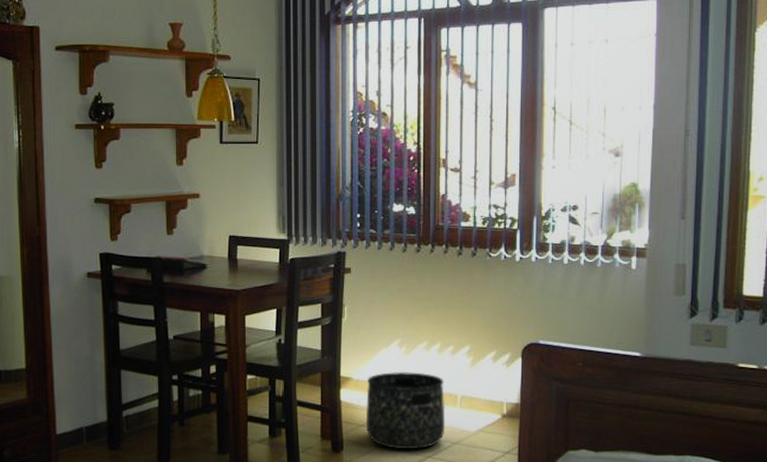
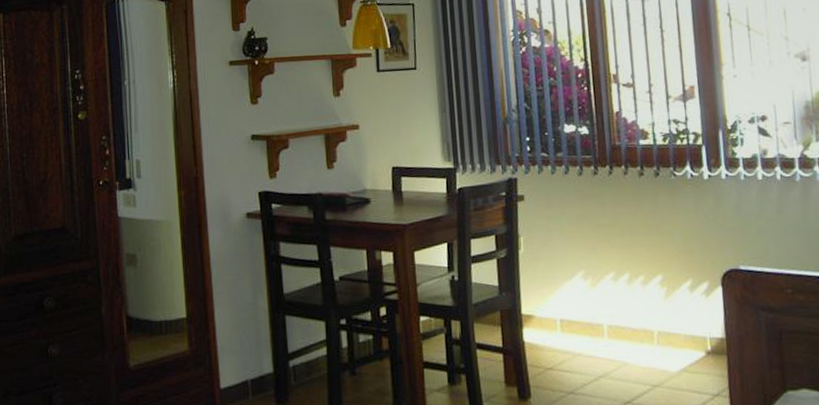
basket: present [366,371,445,450] -> none [551,306,643,395]

